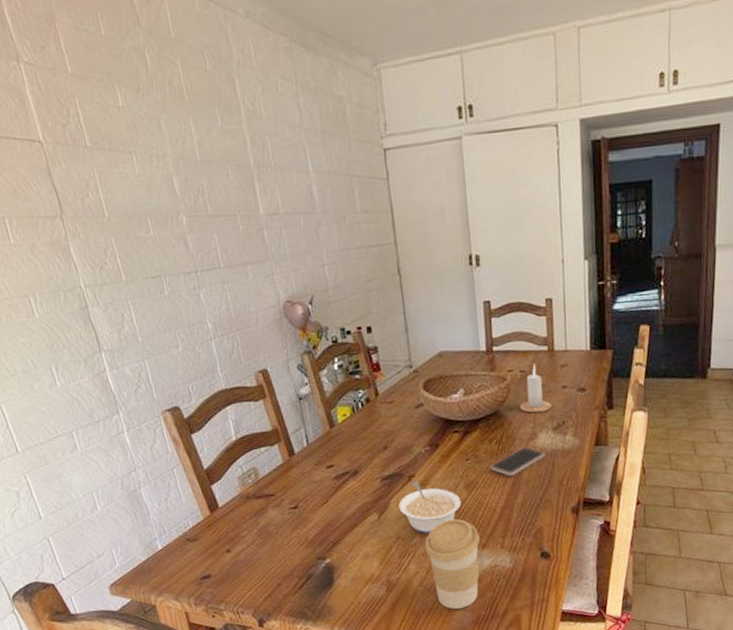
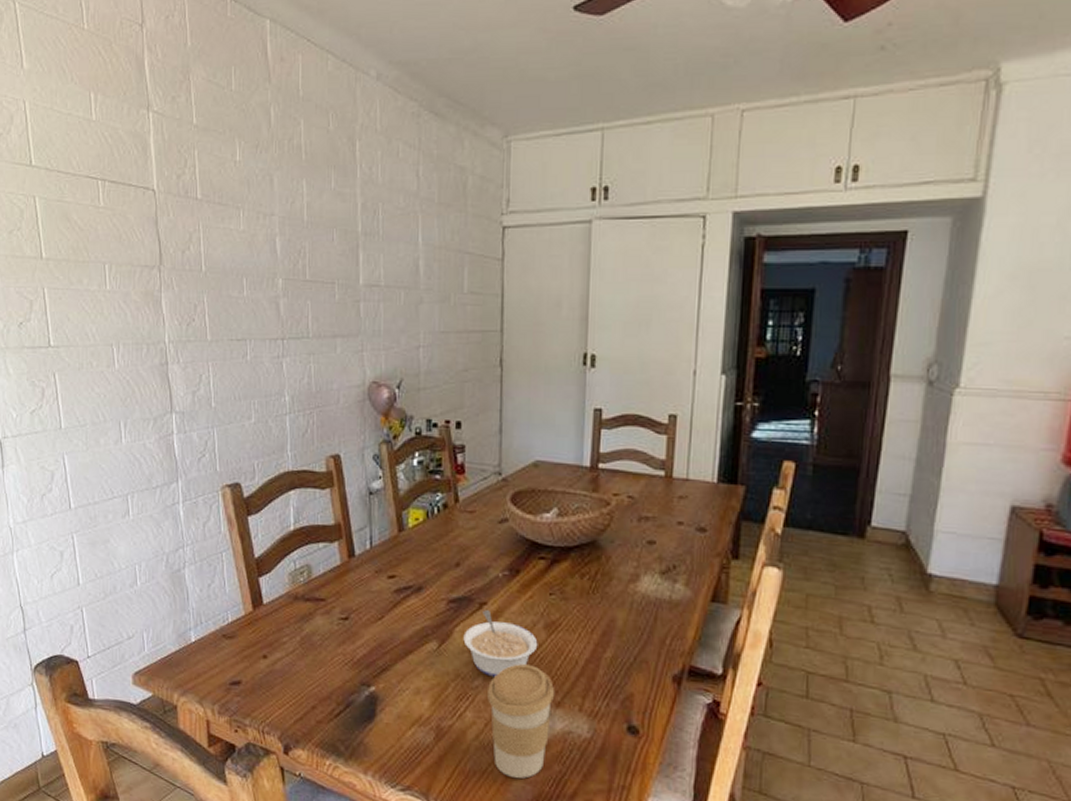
smartphone: present [490,447,545,476] -> none [578,590,647,623]
candle: present [519,364,552,413] -> none [621,490,663,551]

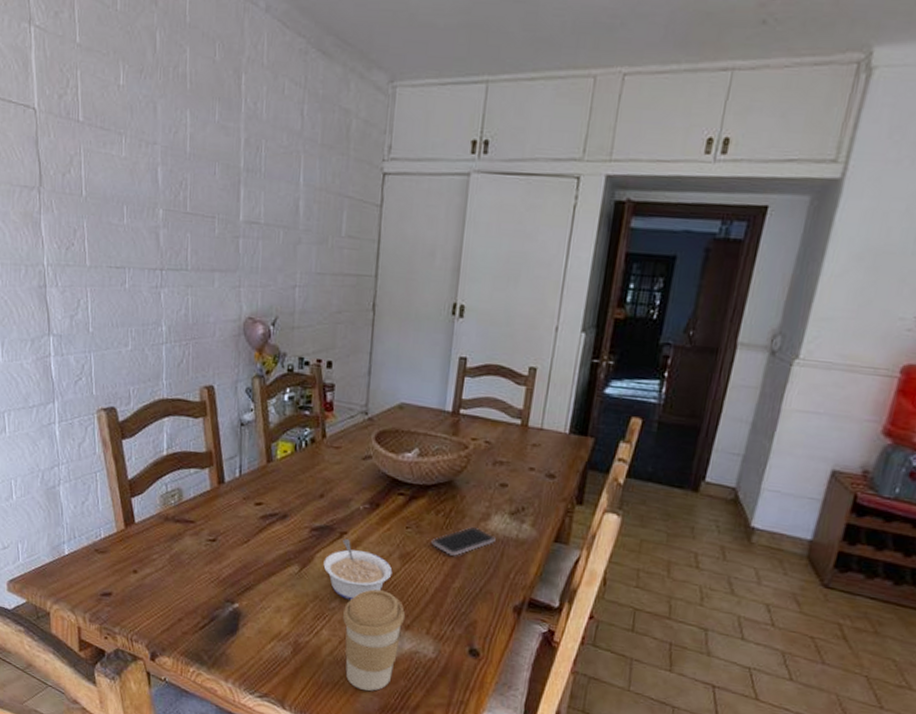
smartphone: none [578,590,647,623] -> present [431,527,496,556]

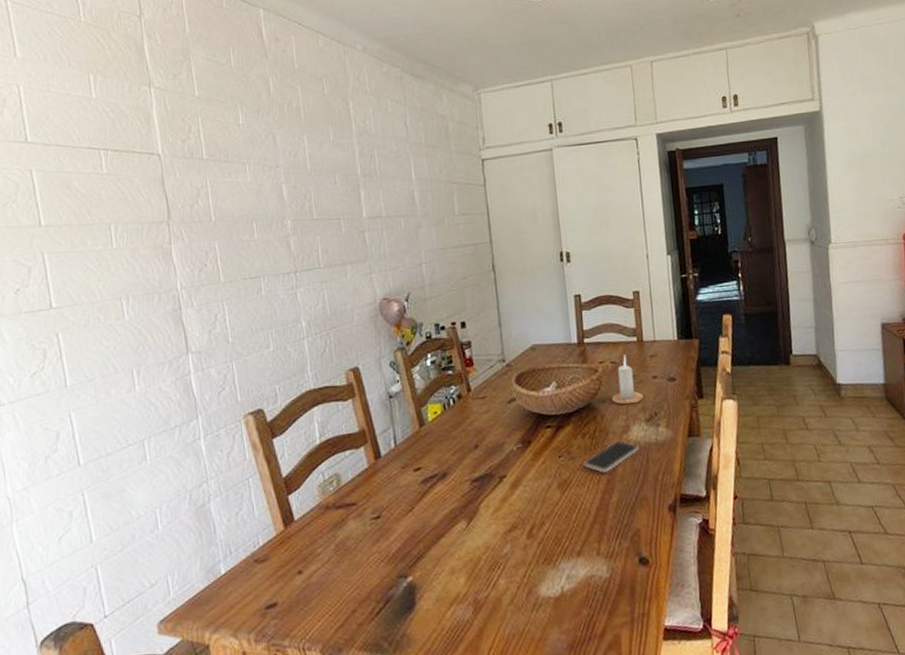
legume: present [323,539,393,600] -> none [489,482,555,542]
coffee cup: present [343,589,406,691] -> none [516,523,575,632]
candle: none [476,437,514,493] -> present [611,355,644,405]

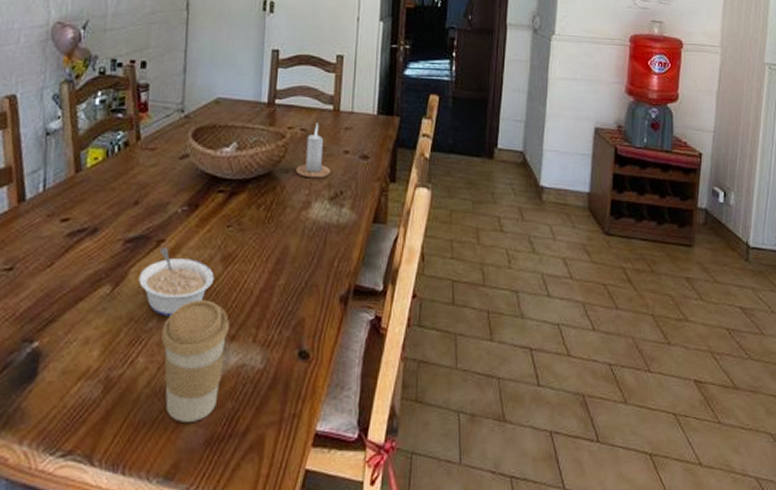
legume: none [489,482,555,542] -> present [138,247,215,317]
coffee cup: none [516,523,575,632] -> present [161,300,230,422]
smartphone: present [584,441,639,473] -> none [254,218,317,251]

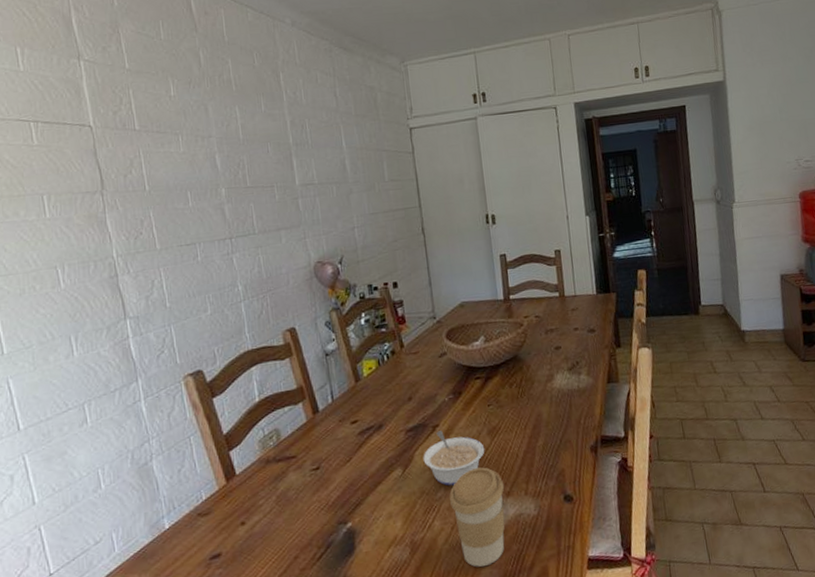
candle: present [295,123,331,179] -> none [536,309,566,356]

